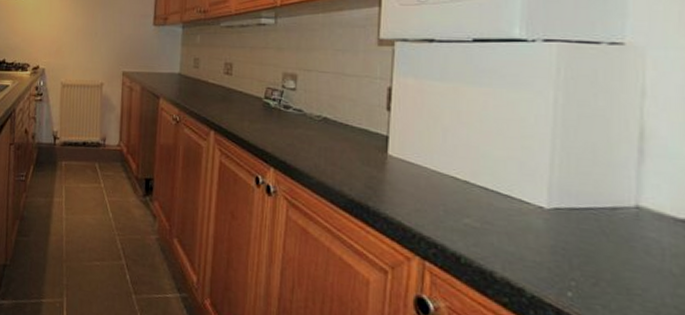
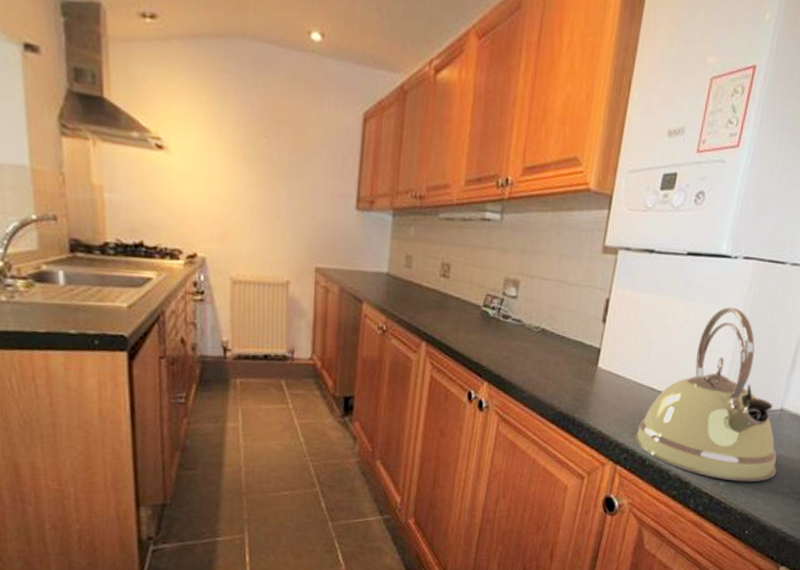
kettle: none [442,92,649,297] -> present [634,307,777,482]

